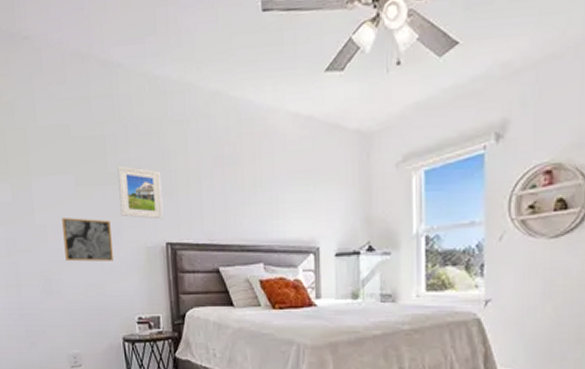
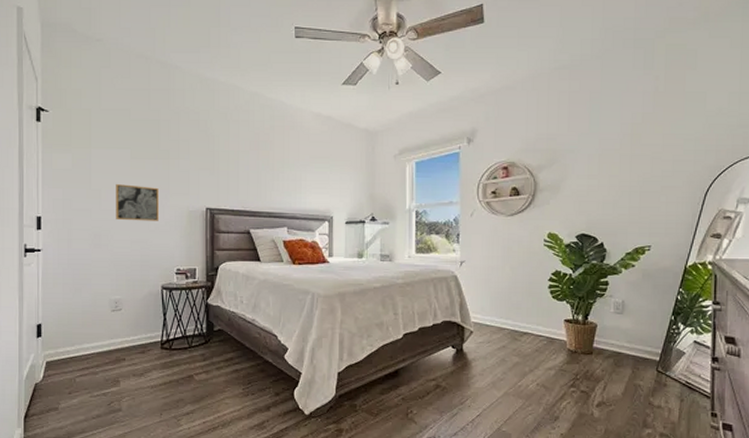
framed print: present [117,165,164,220] -> none [169,145,206,189]

